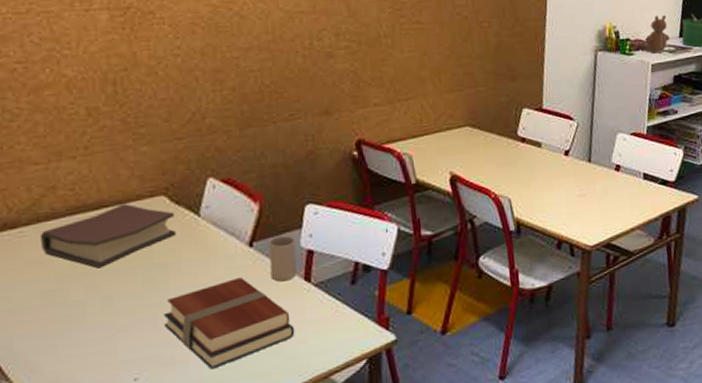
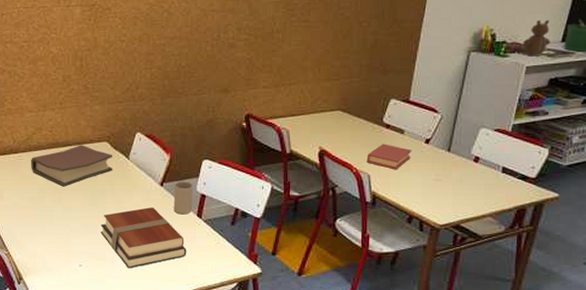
book: none [504,160,552,190] -> present [366,144,412,170]

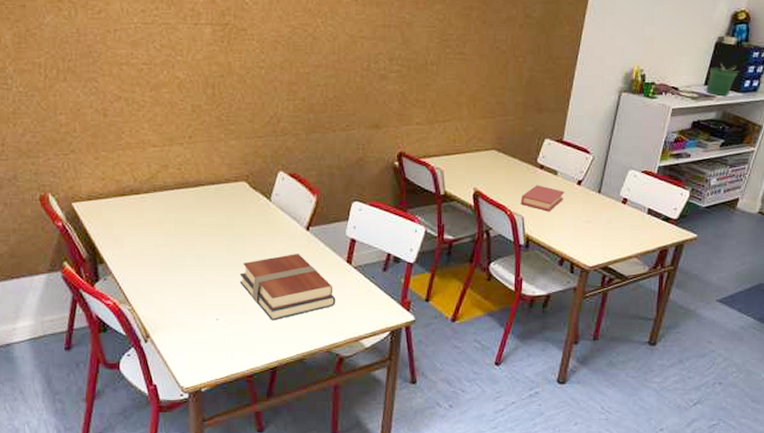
hardback book: present [30,145,113,187] -> none [155,185,253,232]
cup: present [173,181,193,215] -> none [321,225,342,261]
stuffed toy: present [514,19,550,57] -> none [661,61,695,99]

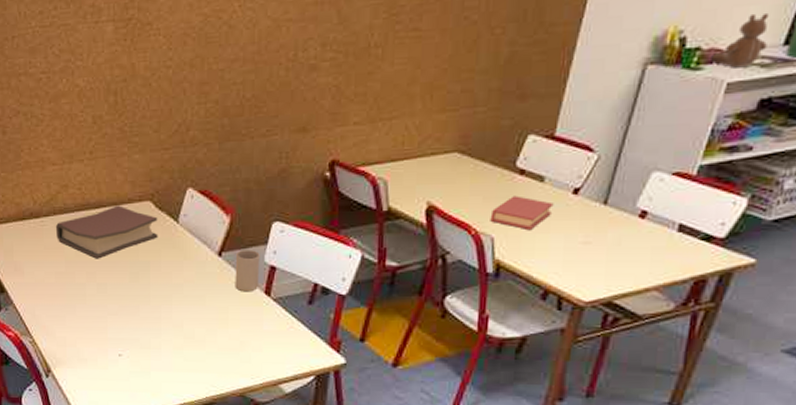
hardback book: none [155,185,253,232] -> present [55,205,158,259]
books: present [239,254,336,321] -> none [144,283,252,359]
cup: none [321,225,342,261] -> present [235,250,260,292]
stuffed toy: none [661,61,695,99] -> present [711,13,770,68]

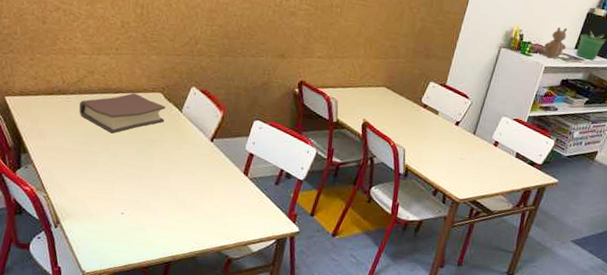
cup: present [235,250,260,292] -> none [221,139,243,172]
book: present [490,195,554,231] -> none [403,121,444,147]

